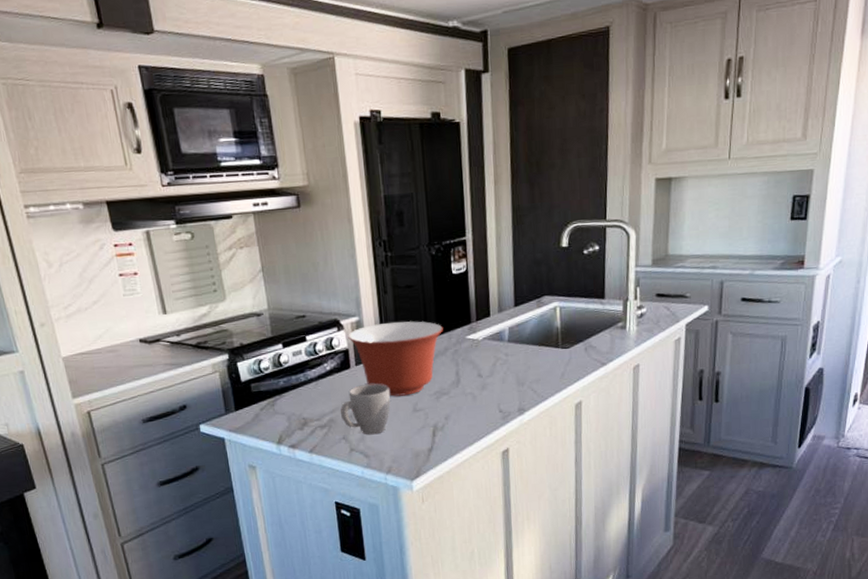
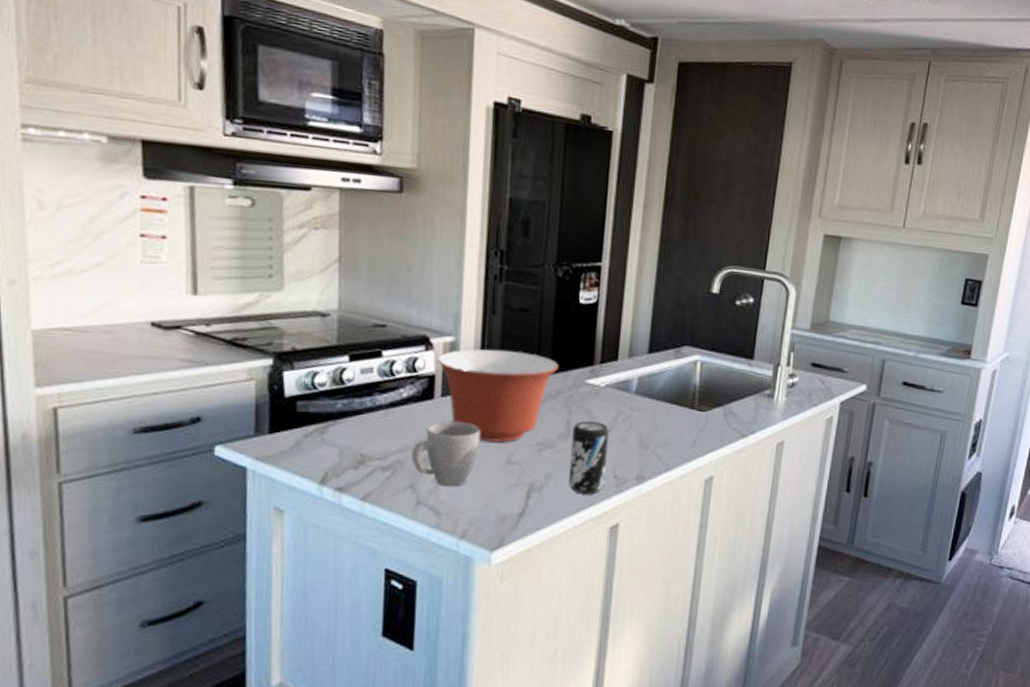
beverage can: none [461,369,493,429] -> present [568,421,610,495]

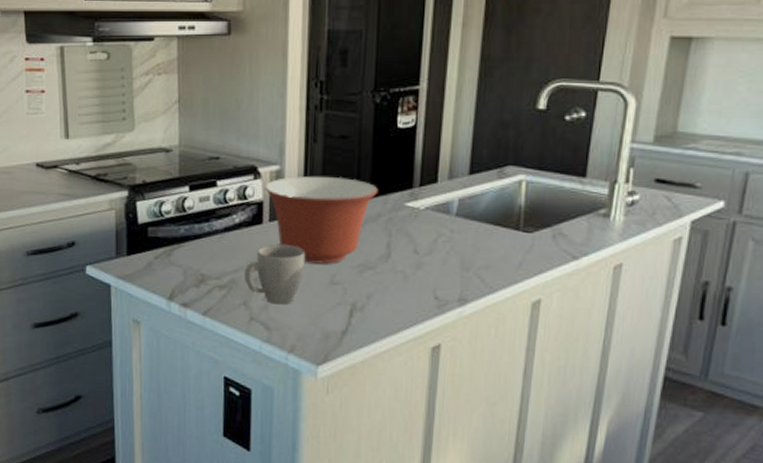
beverage can: present [568,421,610,495] -> none [389,243,430,315]

